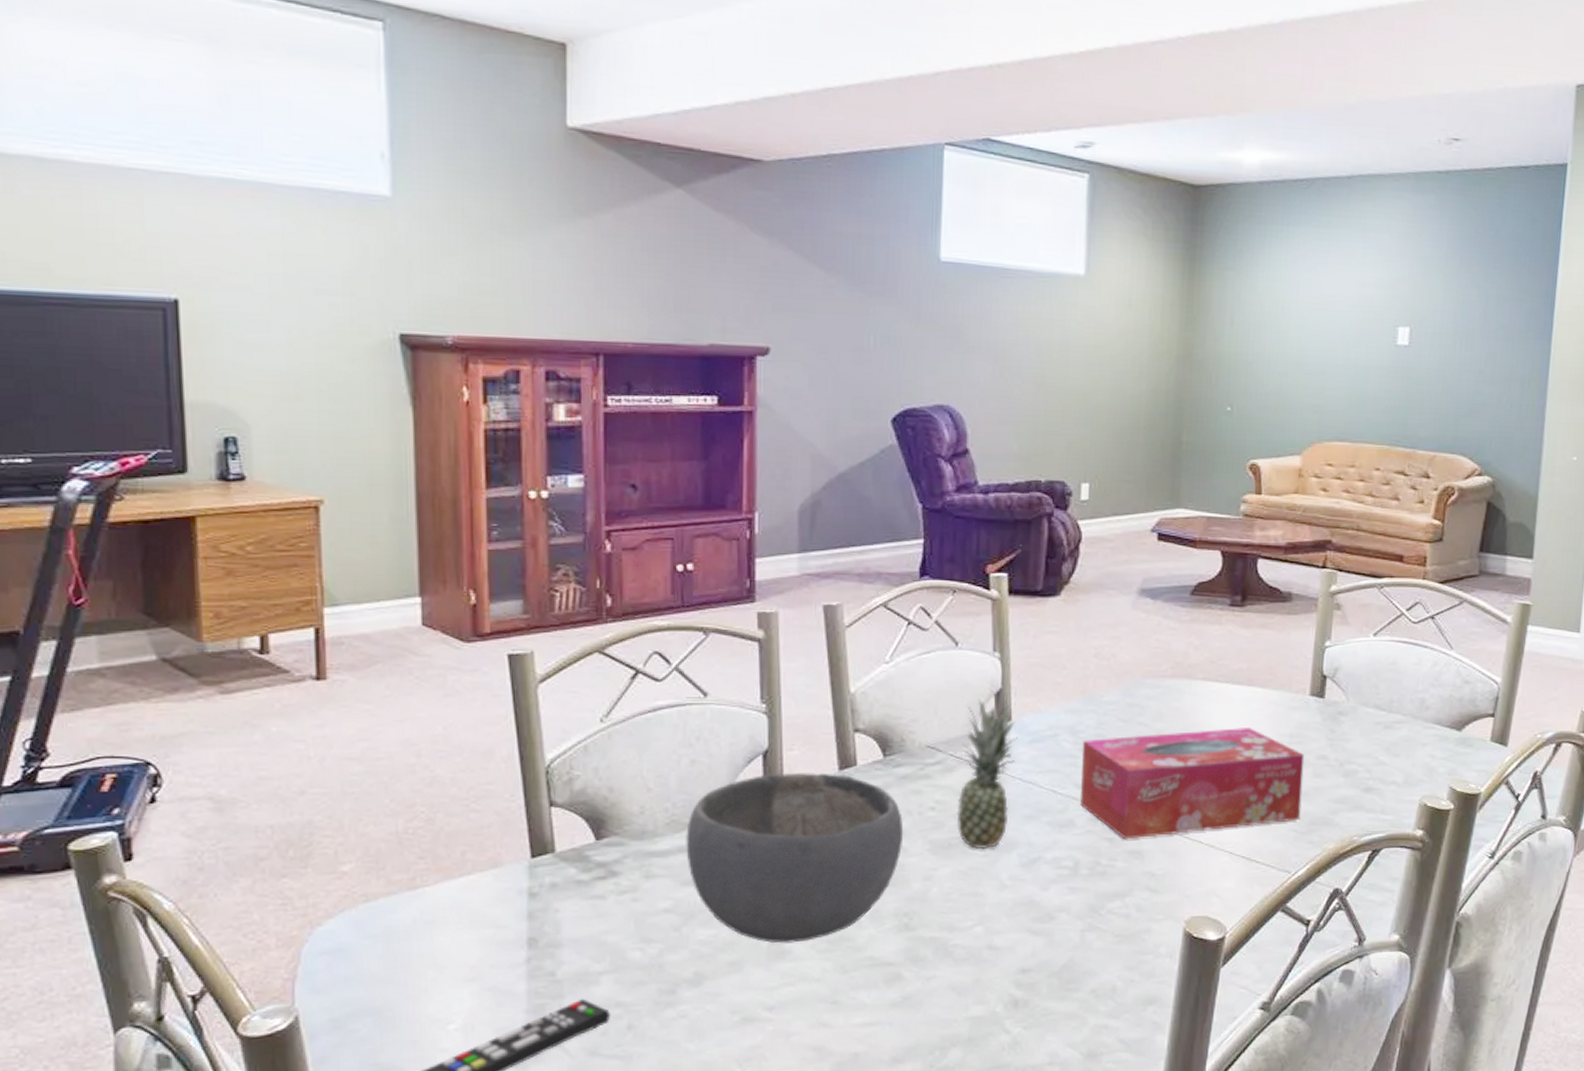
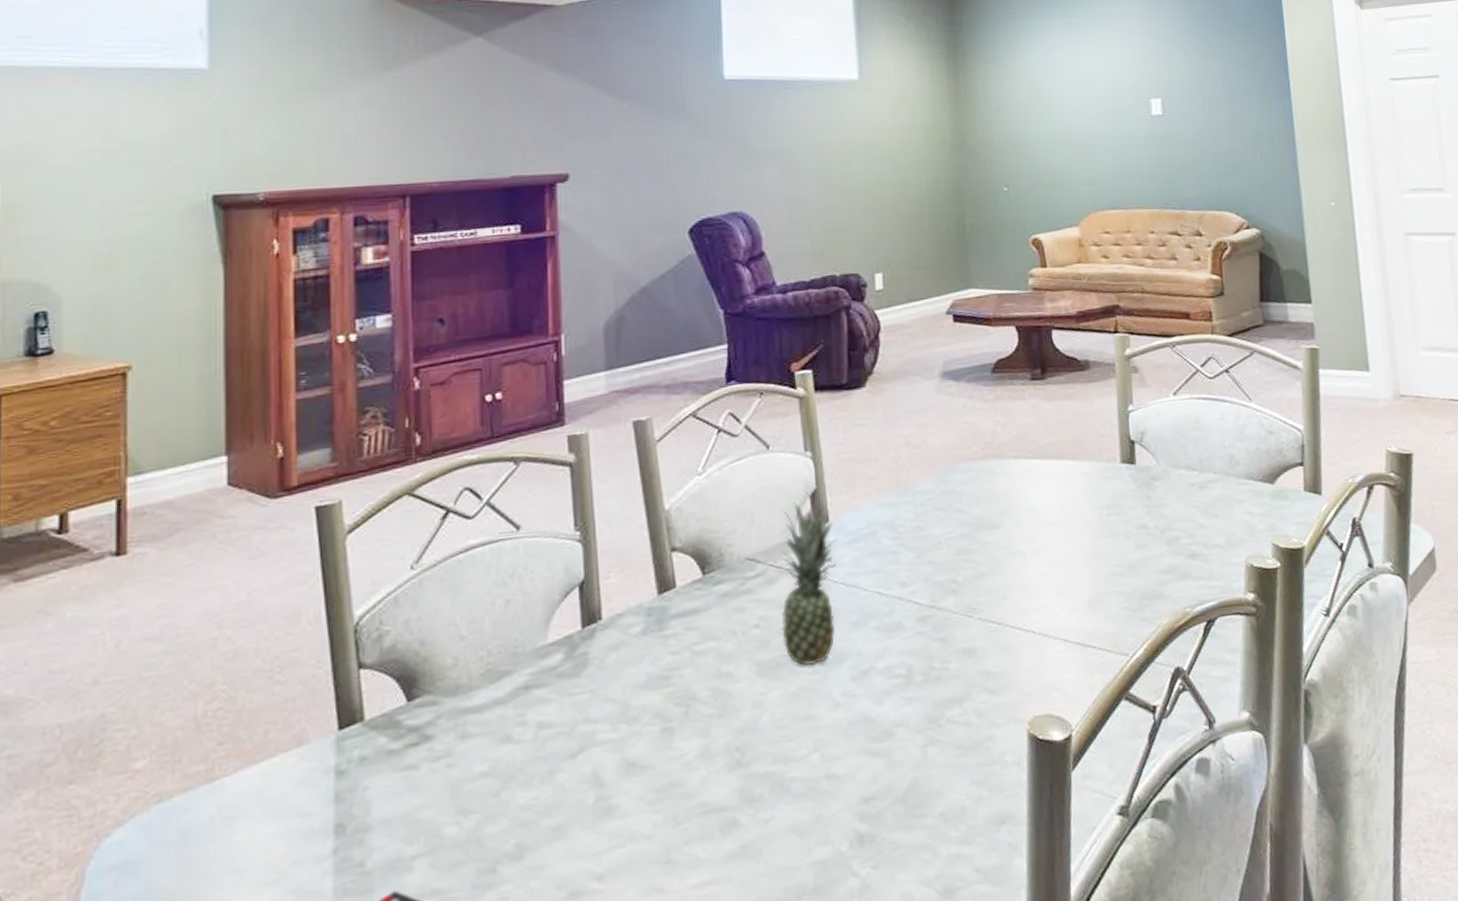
bowl: present [686,772,904,943] -> none [502,599,730,799]
tissue box: present [1080,728,1305,840] -> none [903,503,1130,638]

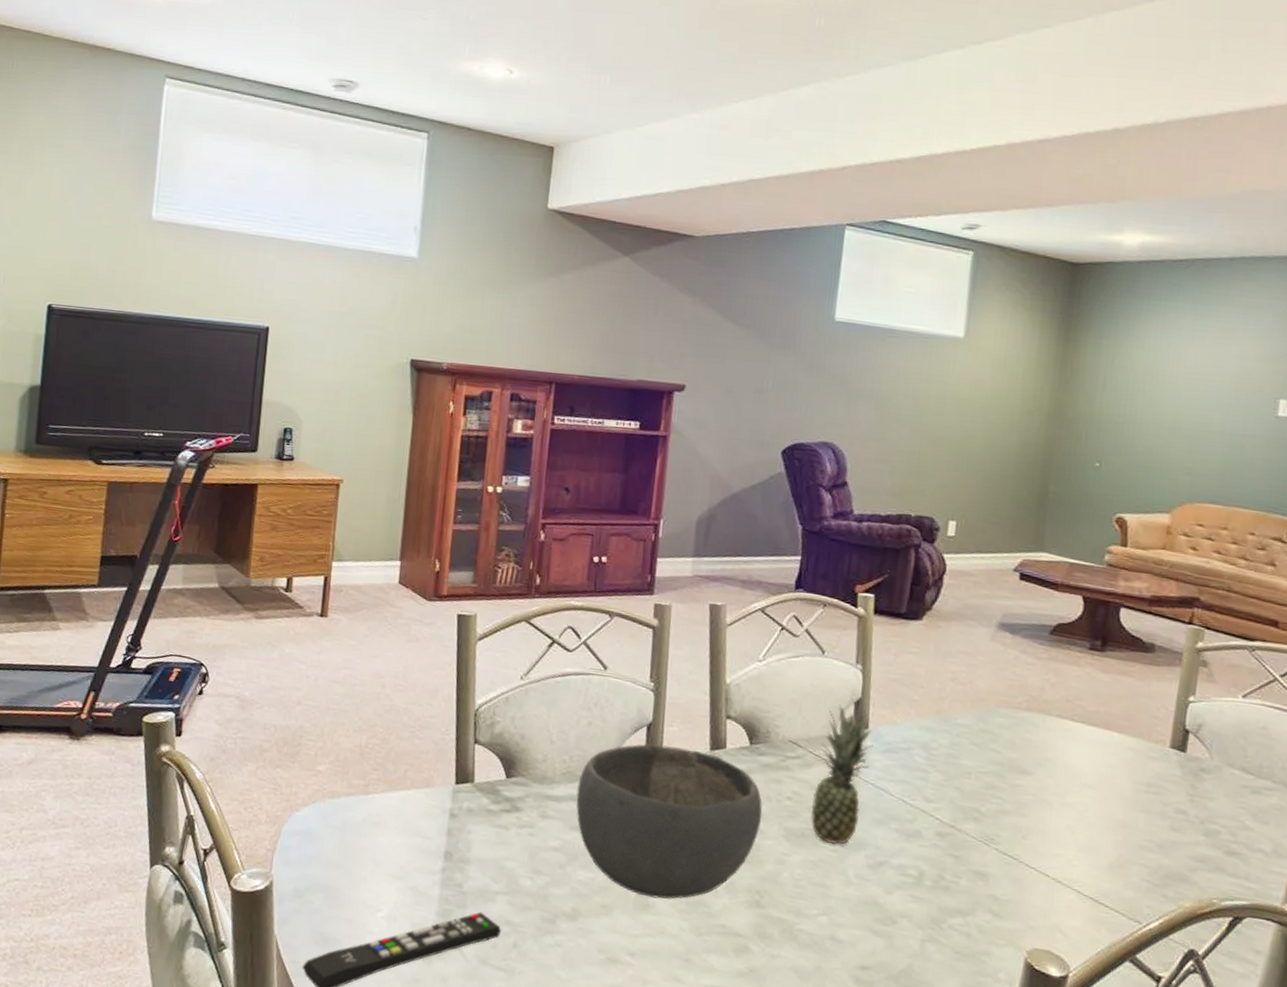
bowl: none [502,599,730,799] -> present [576,743,763,900]

